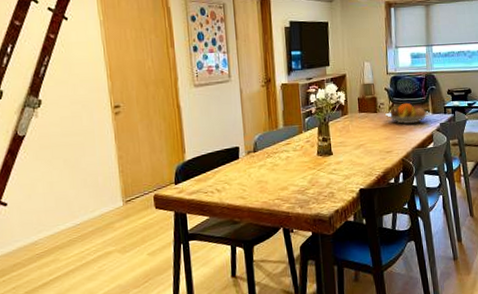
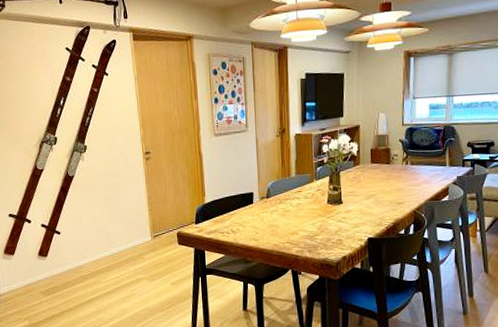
fruit bowl: present [385,102,431,124] -> none [399,154,448,176]

